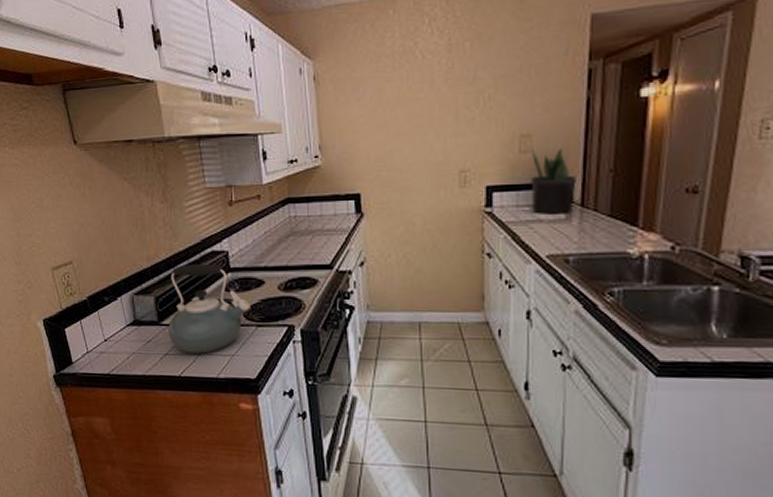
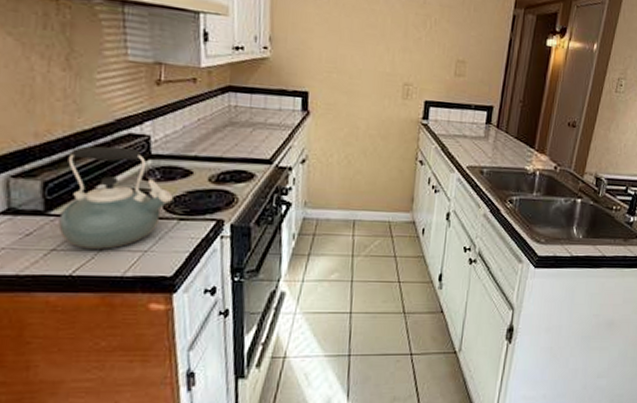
planter: present [531,147,576,214] -> none [460,74,496,133]

